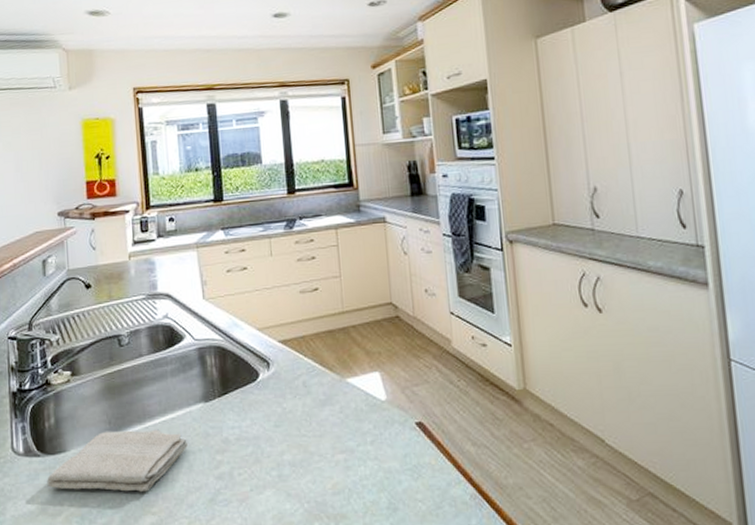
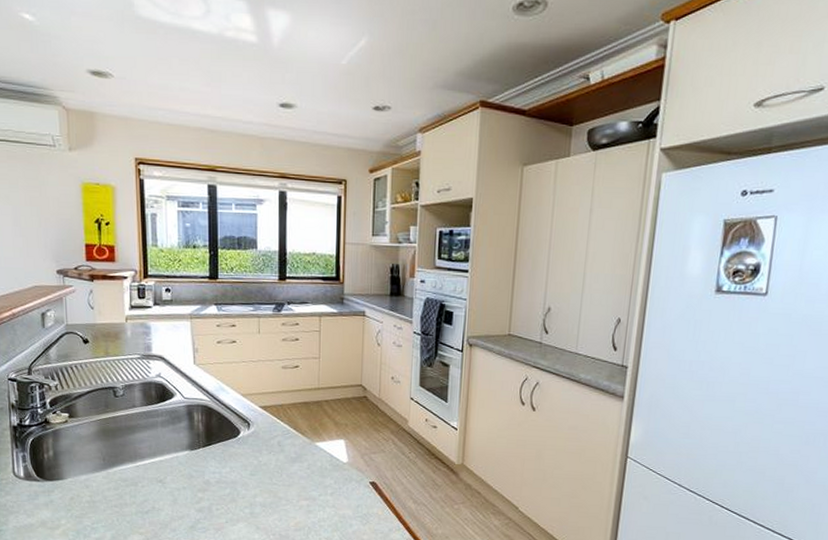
washcloth: present [47,429,188,493] -> none [46,466,173,517]

